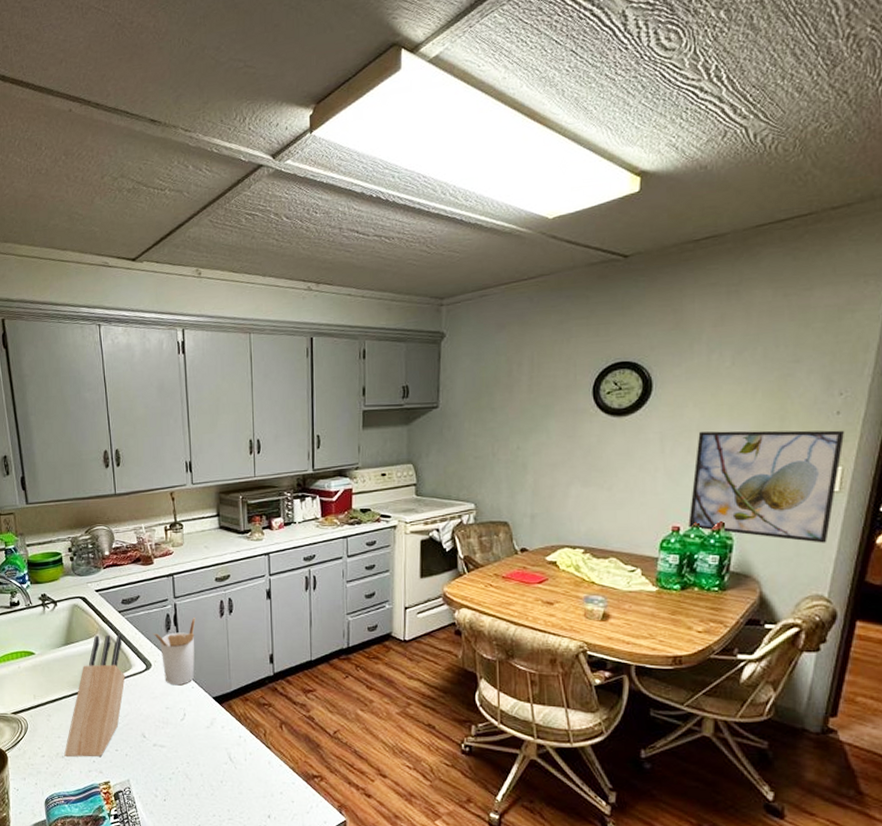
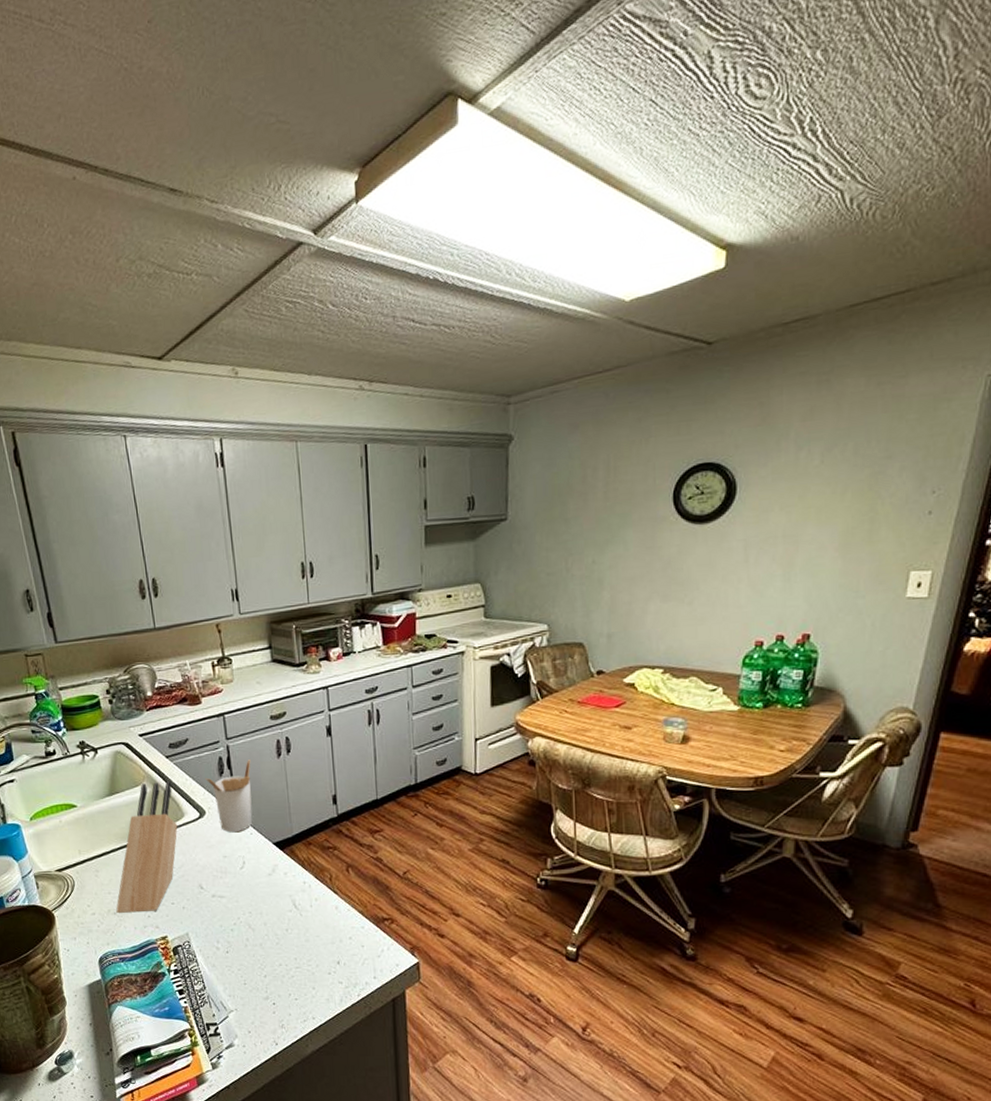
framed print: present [688,430,845,543] -> none [772,531,937,653]

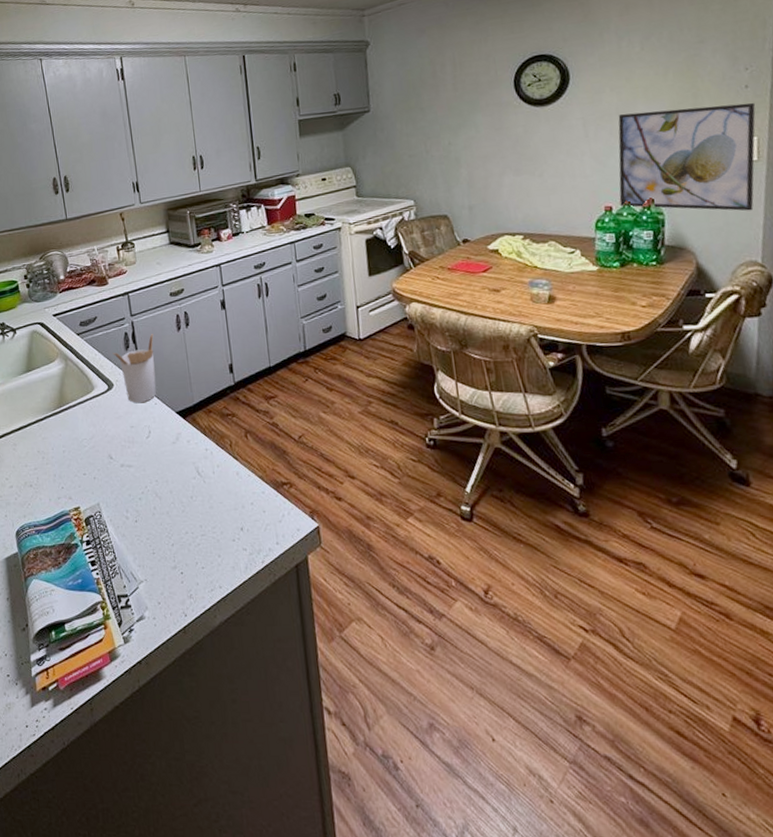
knife block: present [116,781,178,913] -> none [32,357,89,485]
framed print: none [772,531,937,653] -> present [618,102,756,211]

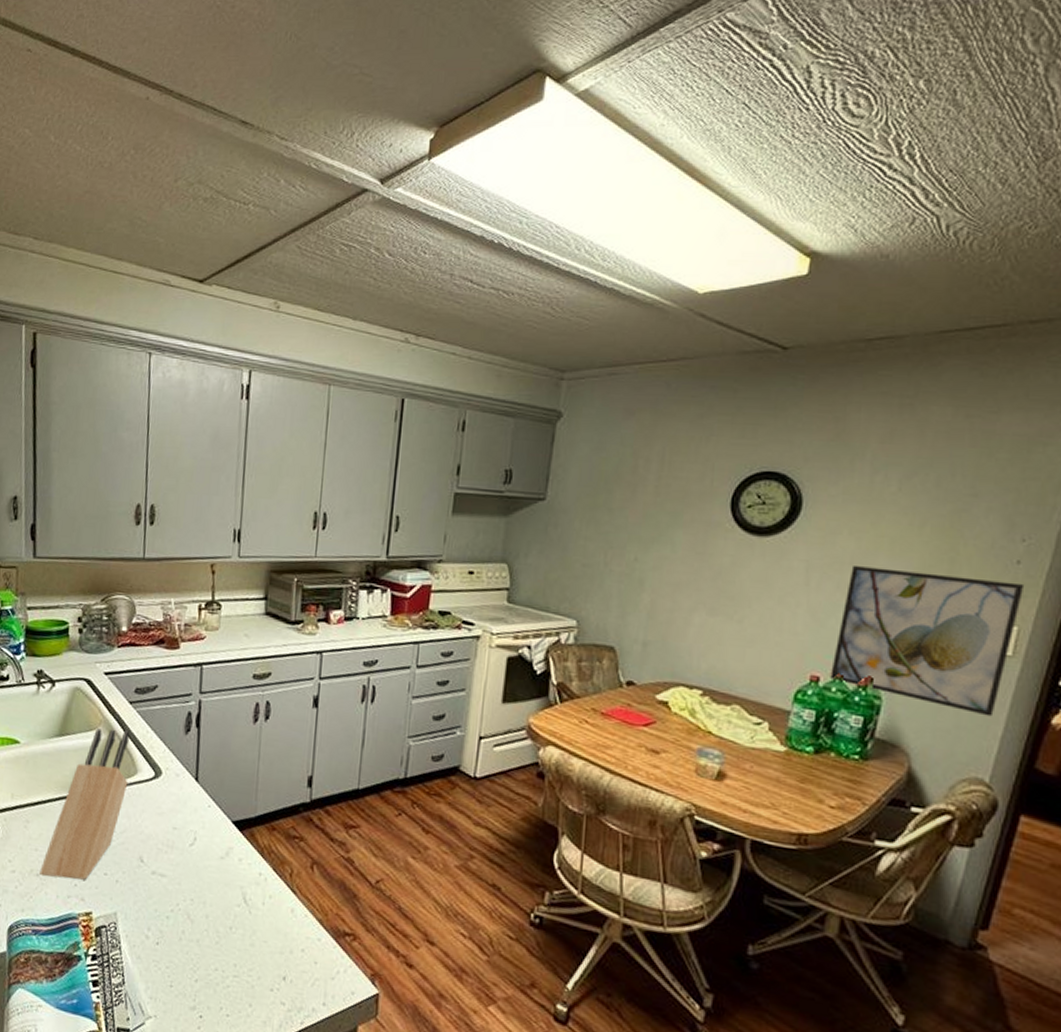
knife block: none [32,357,89,485] -> present [39,728,130,880]
utensil holder: present [112,334,157,404] -> none [168,720,223,802]

